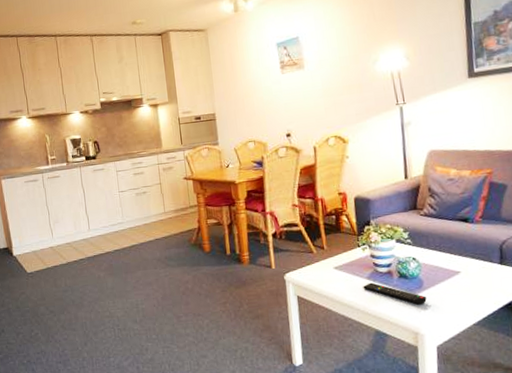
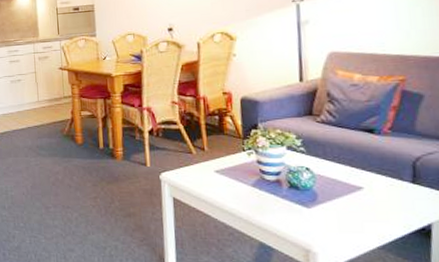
remote control: present [363,282,427,305] -> none [247,190,321,220]

